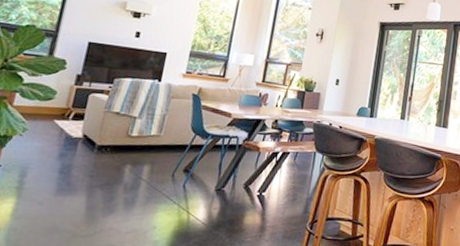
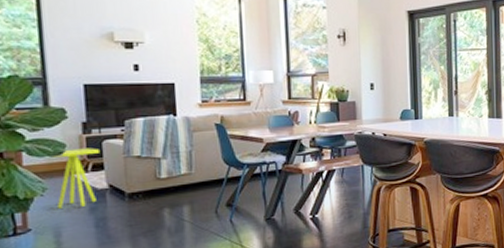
side table: none [30,96,86,152] -> present [52,148,101,209]

